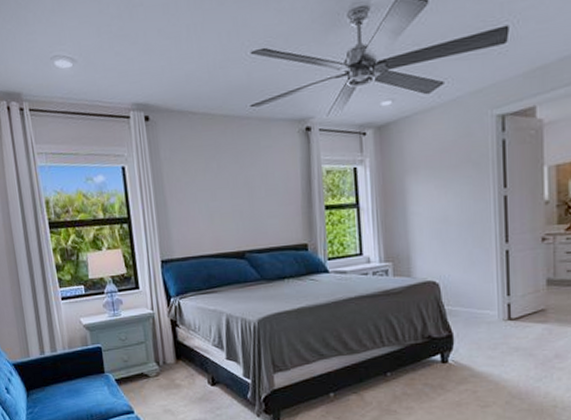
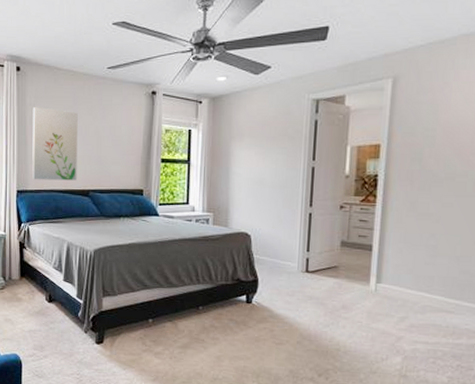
wall art: none [169,160,229,246] -> present [32,107,78,181]

